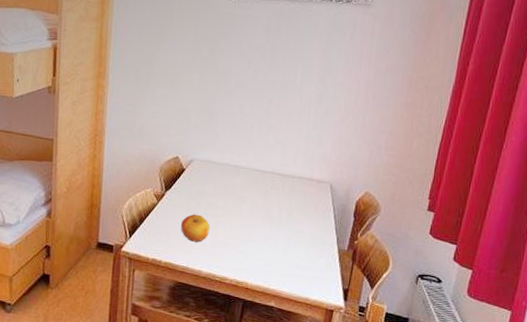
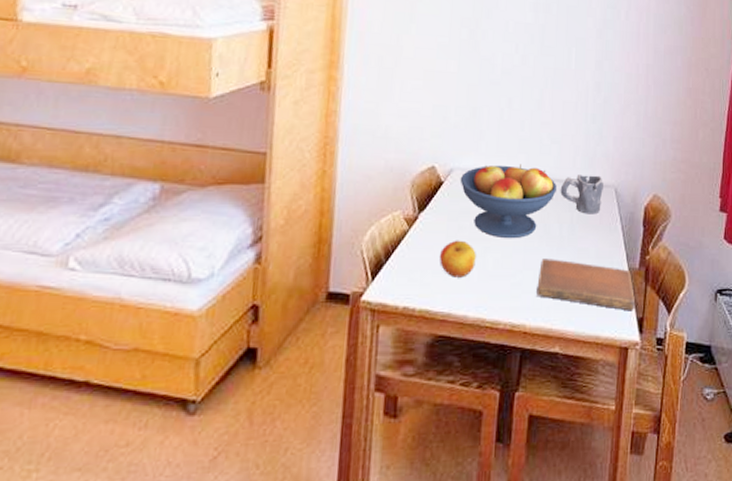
fruit bowl: none [198,159,279,217] -> present [460,164,556,239]
notebook: none [258,234,342,283] -> present [536,259,635,311]
mug: none [281,171,320,204] -> present [560,175,603,215]

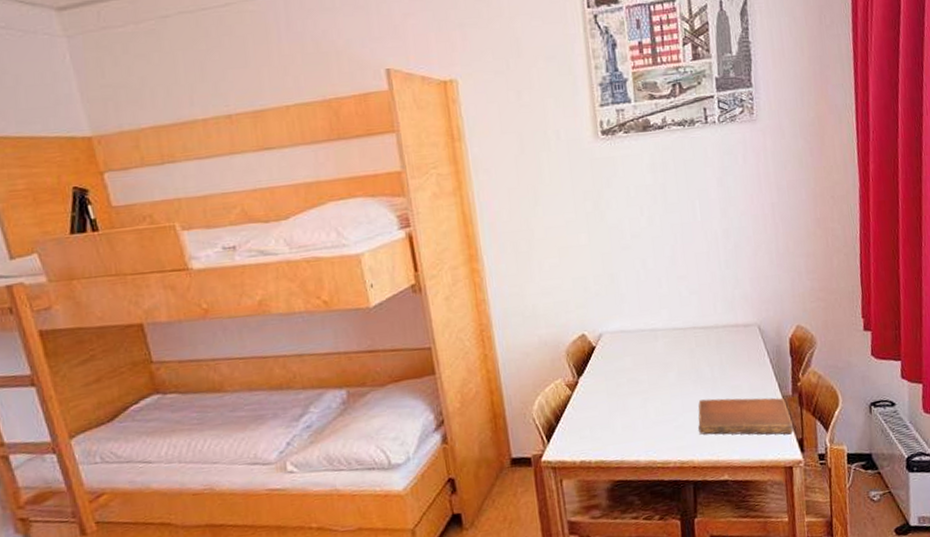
apple: present [439,240,476,278] -> none [604,395,638,429]
fruit bowl: present [460,164,556,239] -> none [610,319,702,388]
mug: present [560,175,603,215] -> none [705,317,748,354]

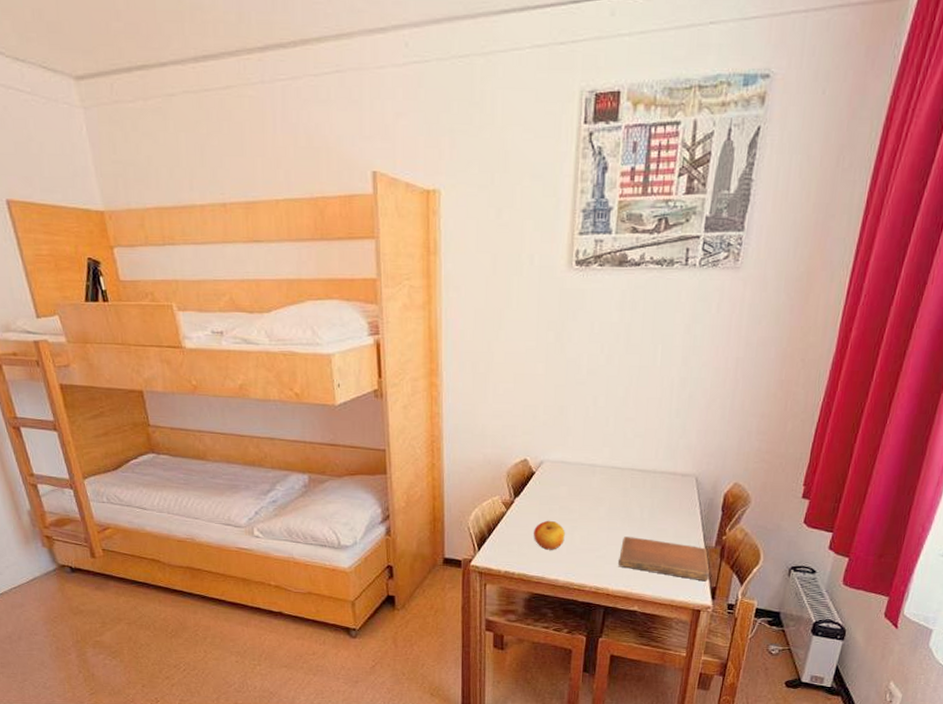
apple: none [604,395,638,429] -> present [533,520,565,550]

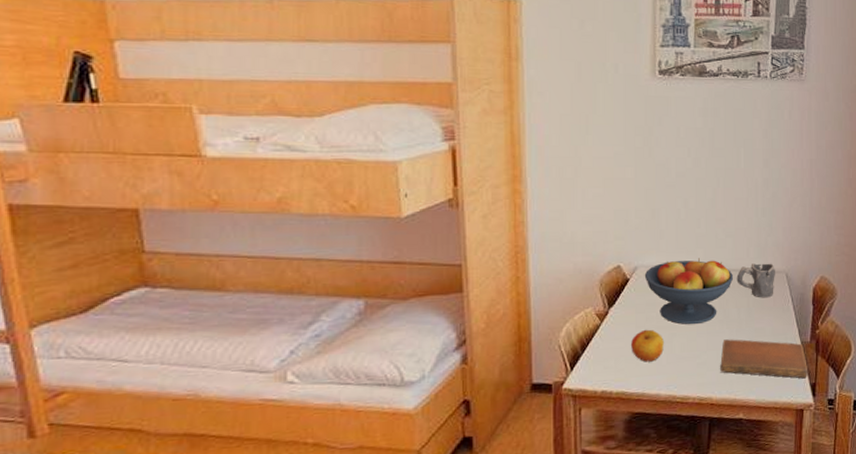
fruit bowl: none [549,456,639,520] -> present [644,258,733,325]
mug: none [642,465,685,500] -> present [736,263,775,298]

